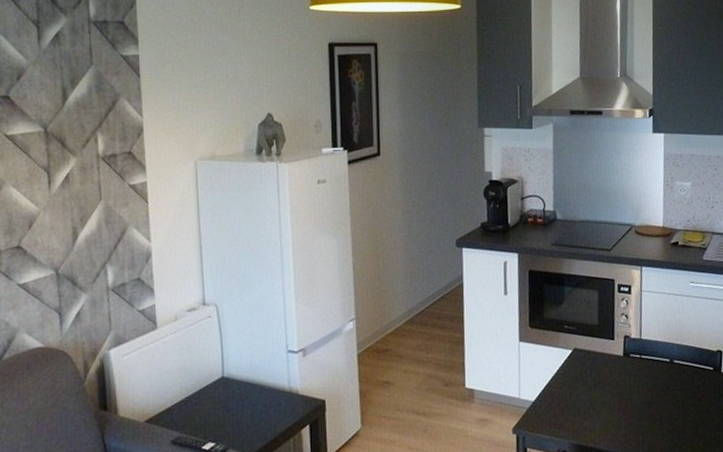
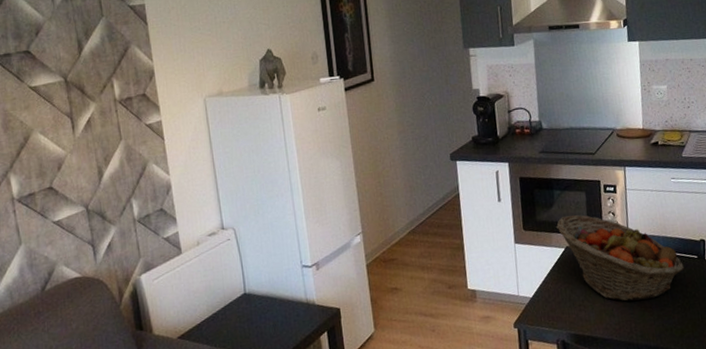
fruit basket: none [565,314,698,413] -> present [556,214,684,302]

